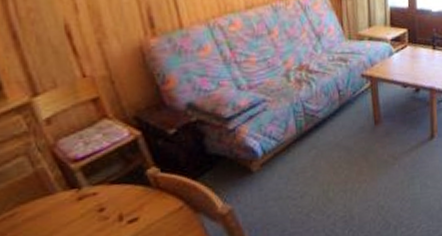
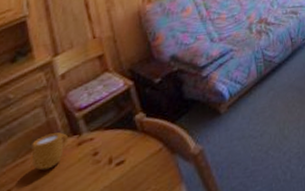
mug: none [19,185,66,225] -> present [31,132,69,171]

